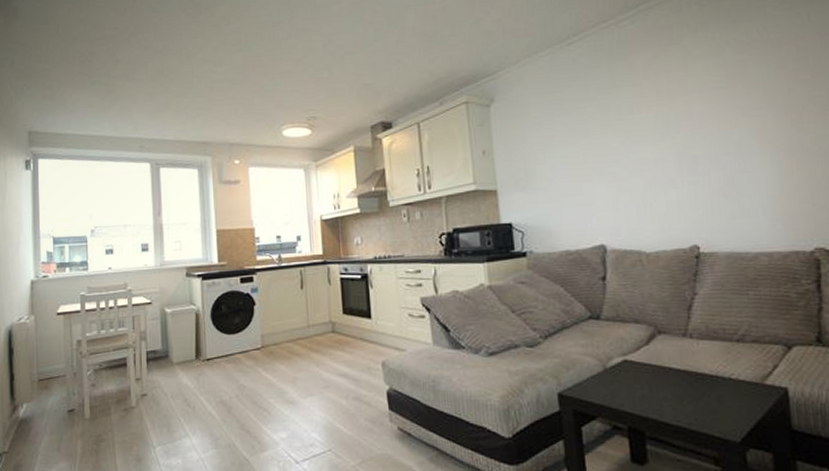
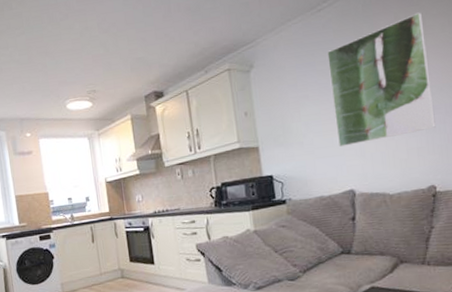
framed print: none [577,52,699,195] -> present [327,12,436,147]

